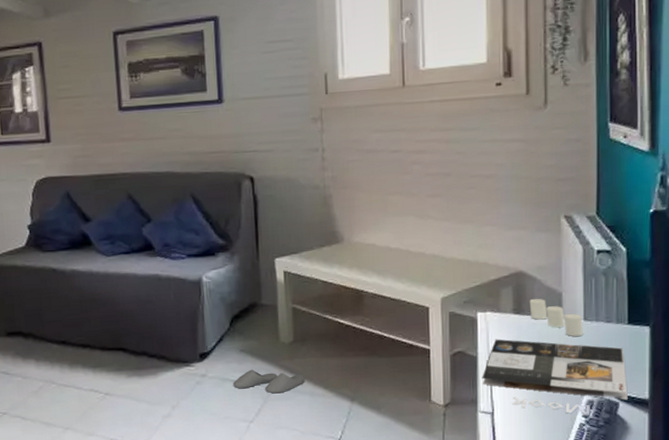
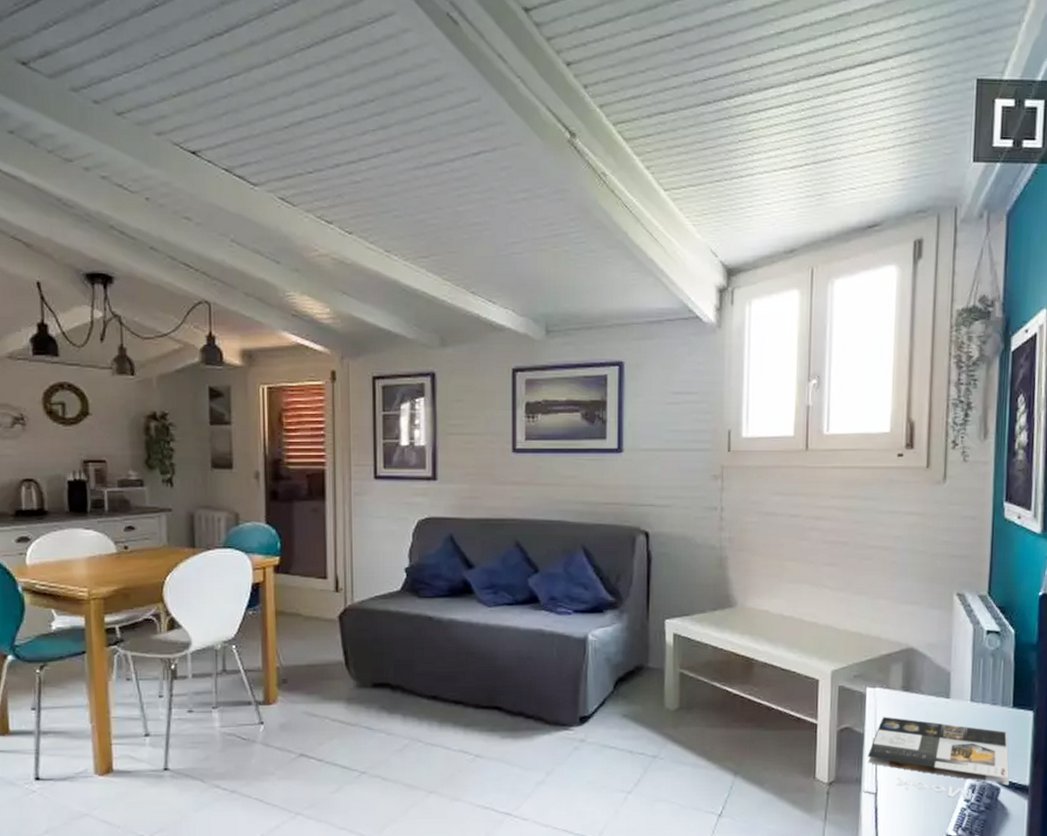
slippers: present [233,369,305,394] -> none [613,736,688,764]
candle: present [529,298,583,337] -> none [918,676,970,718]

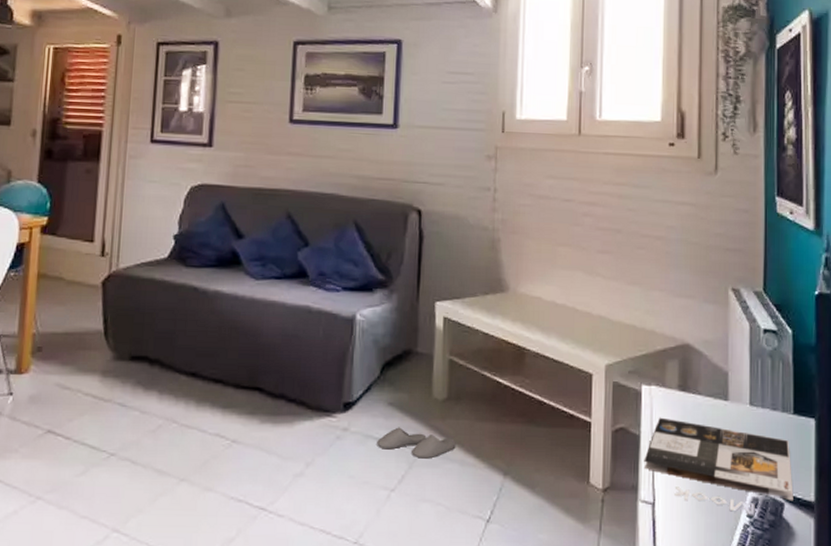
slippers: none [613,736,688,764] -> present [377,427,456,459]

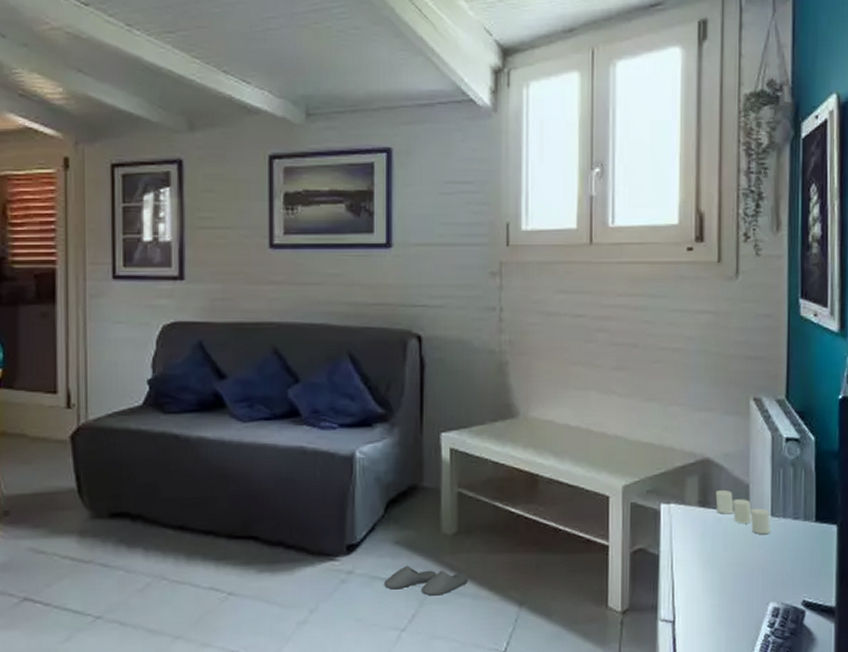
magazine: present [644,417,793,516] -> none [663,535,815,626]
candle: none [695,375,749,423] -> present [715,489,770,535]

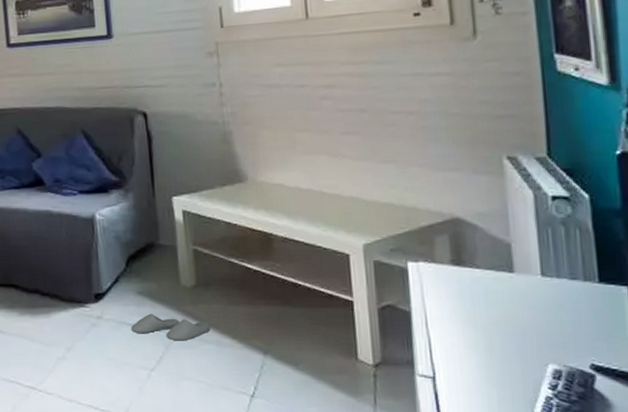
candle: present [715,489,770,535] -> none [470,248,542,295]

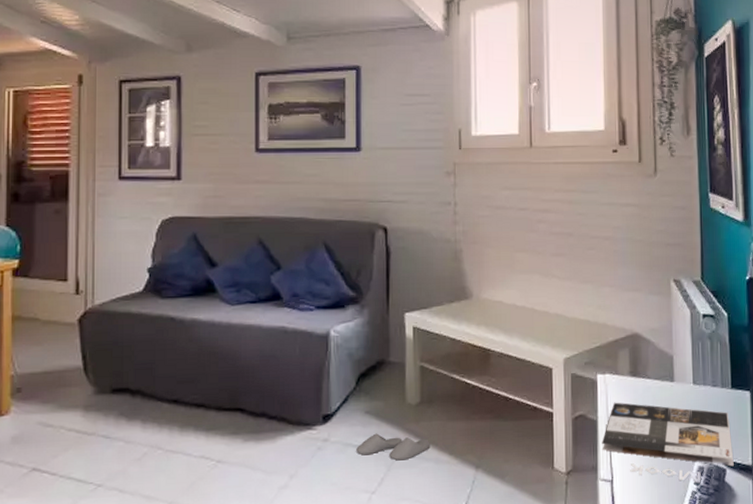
magazine: none [418,293,607,388] -> present [602,402,734,484]

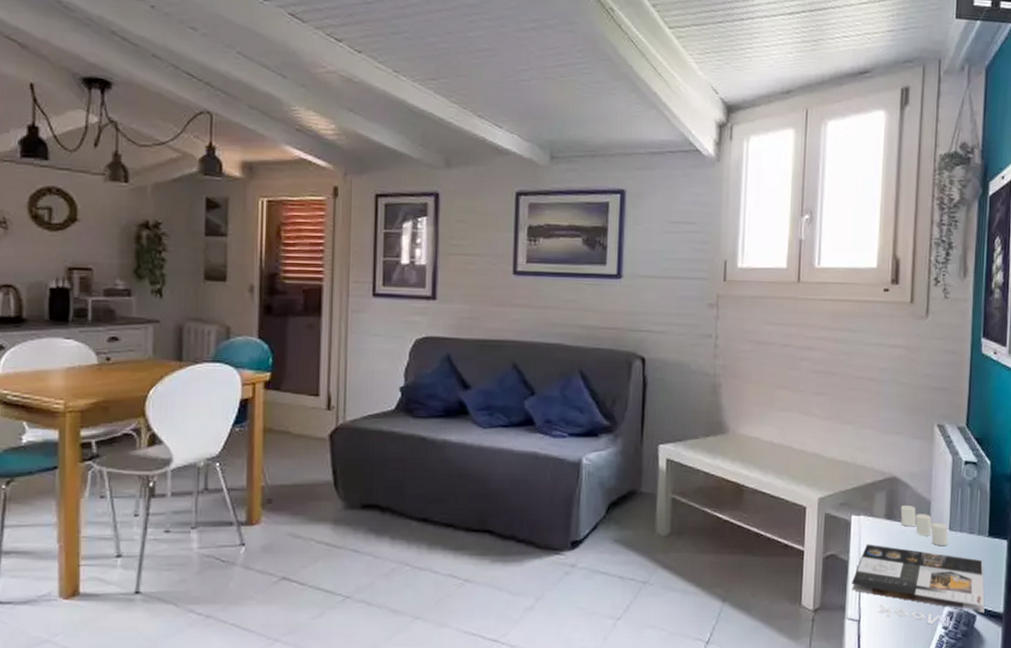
slippers: present [356,433,430,461] -> none [603,561,678,589]
candle: none [644,360,693,401] -> present [900,505,948,547]

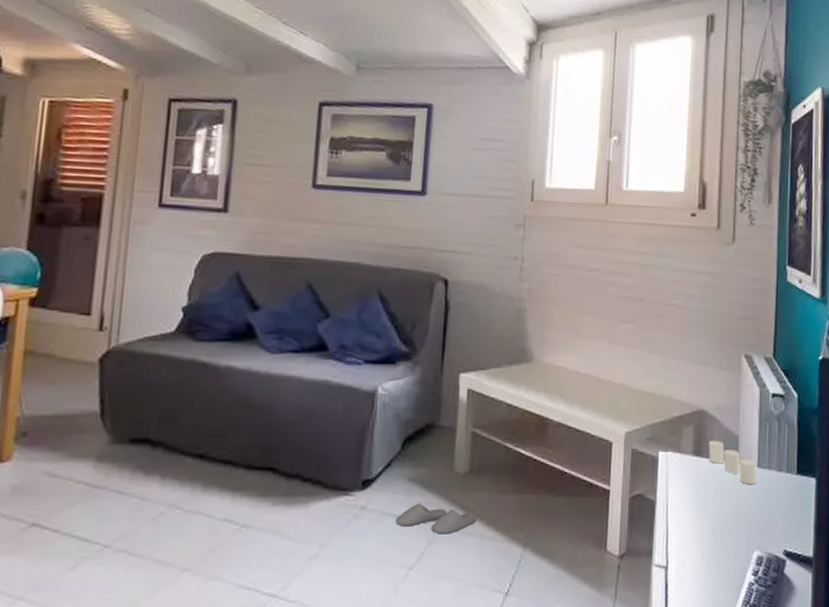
slippers: none [603,561,678,589] -> present [396,503,477,534]
magazine: present [851,544,985,628] -> none [658,482,795,574]

